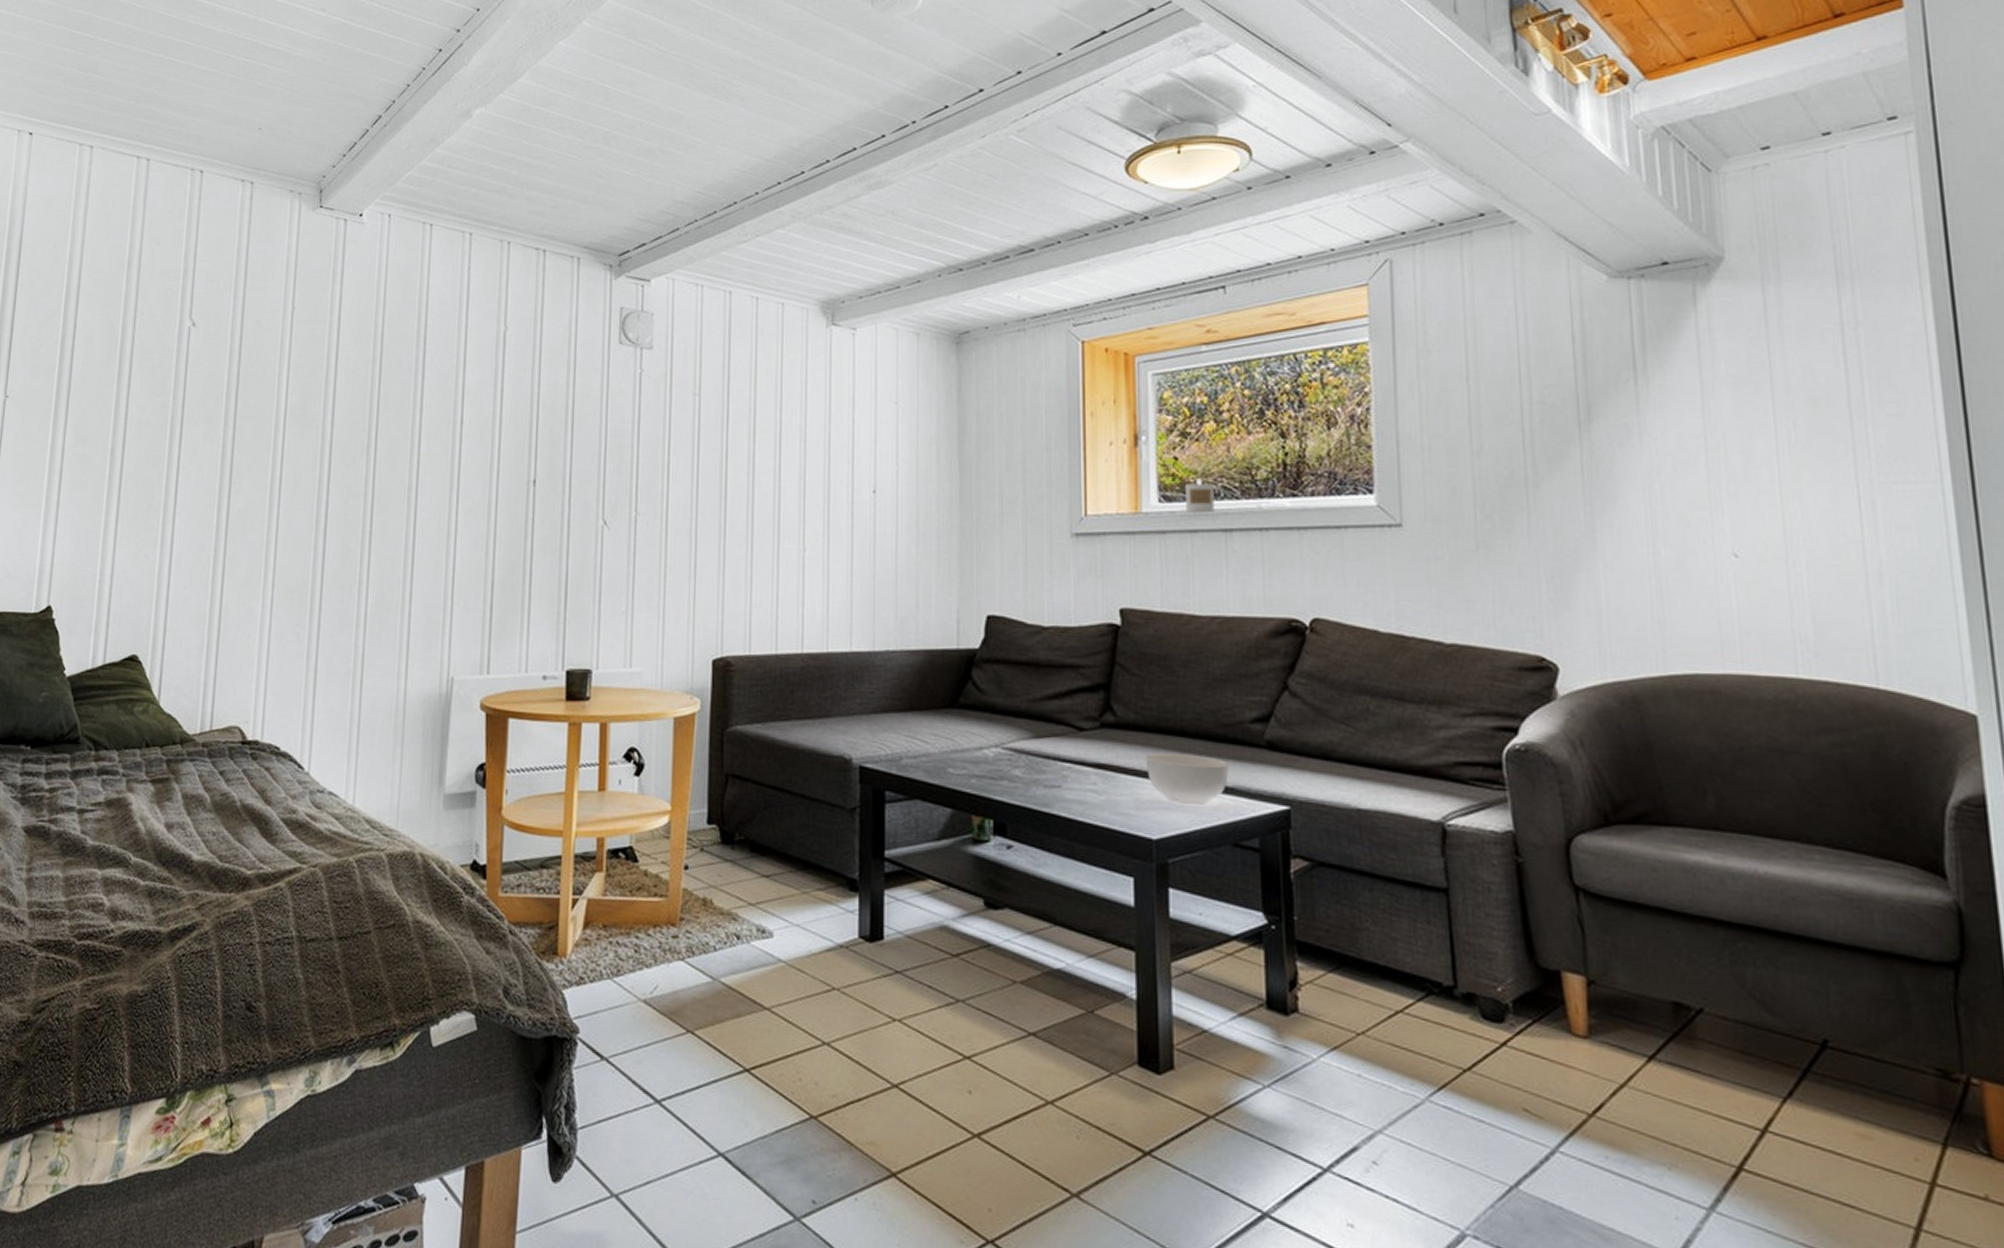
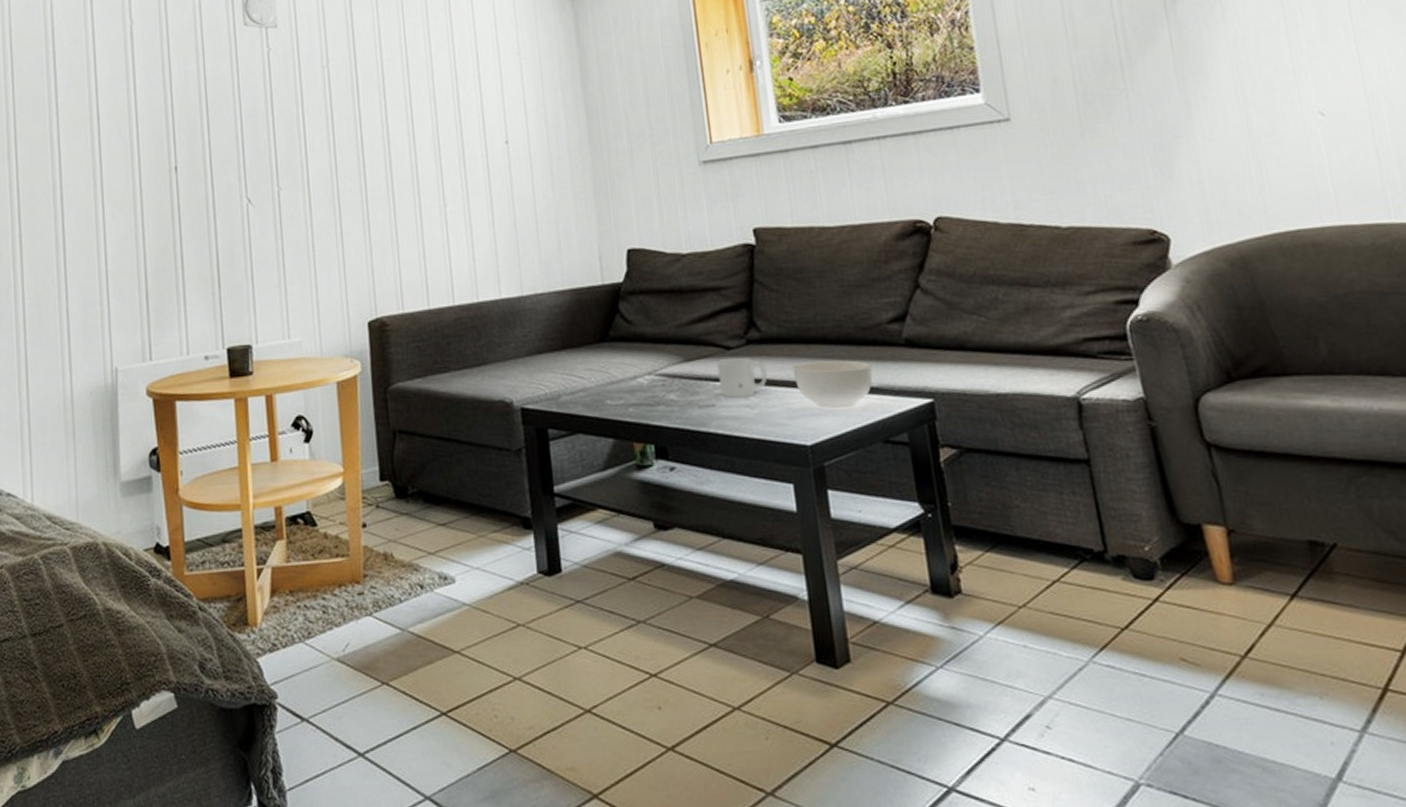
mug: none [1067,739,1119,783] -> present [716,357,768,399]
candle: present [1184,479,1214,513] -> none [801,96,833,130]

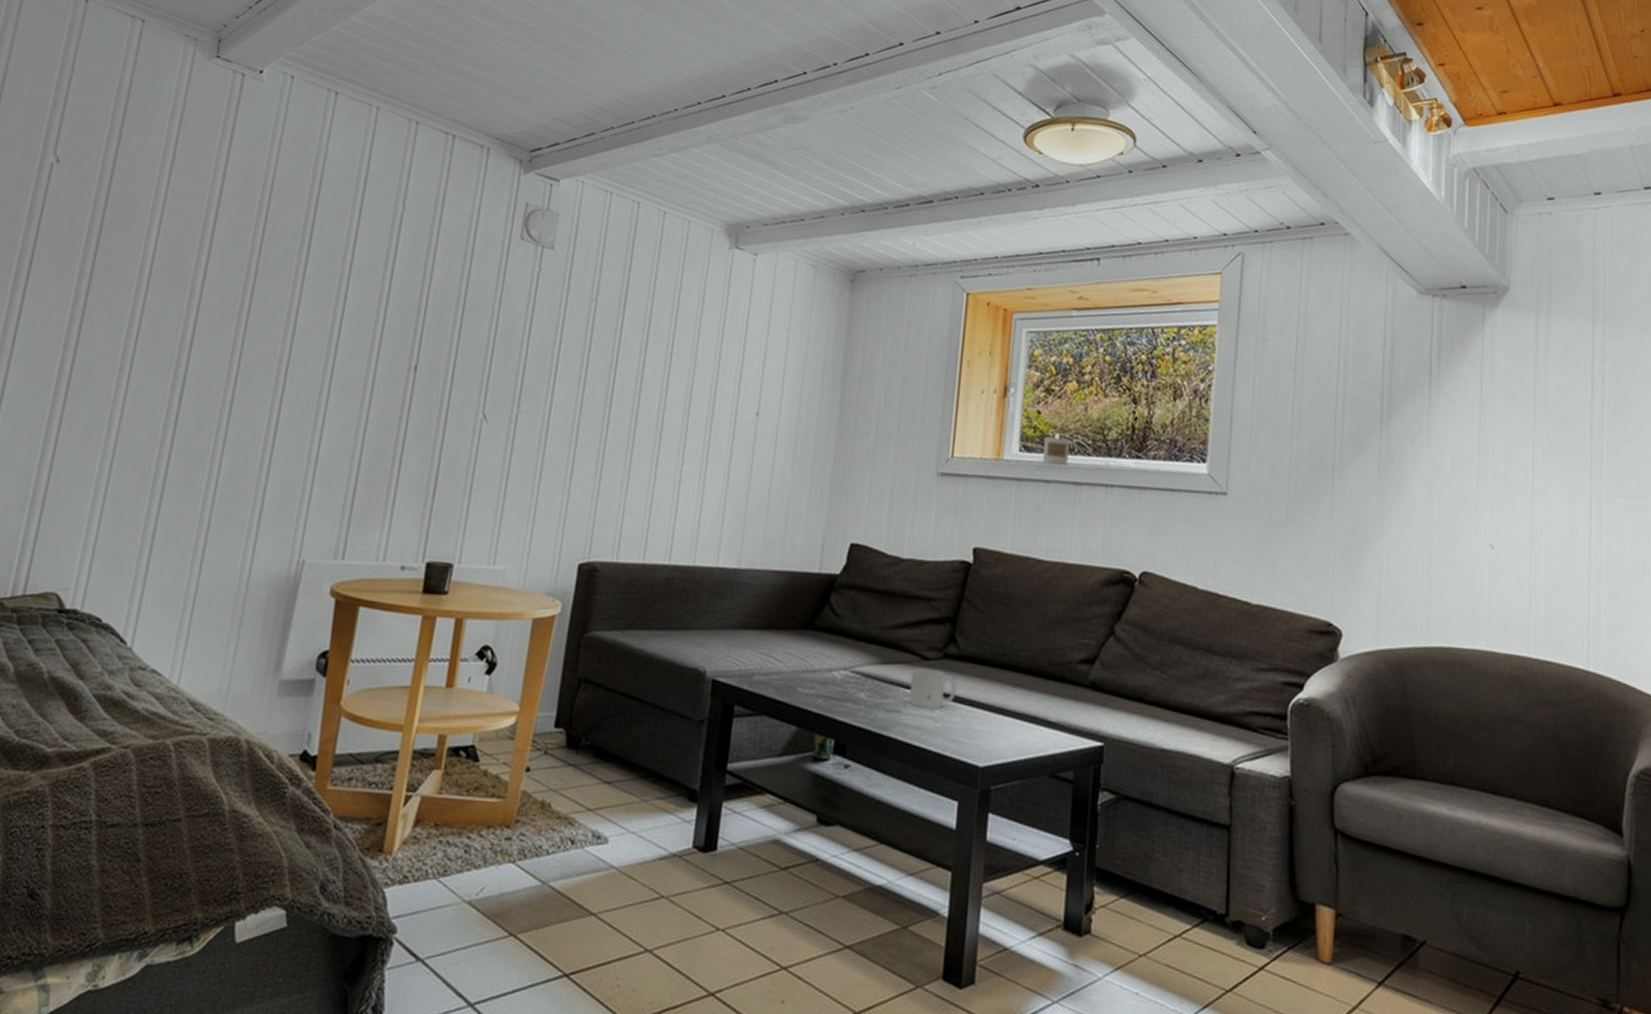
bowl: present [792,360,873,409] -> none [980,685,1056,738]
candle: none [801,96,833,130] -> present [1043,433,1070,466]

